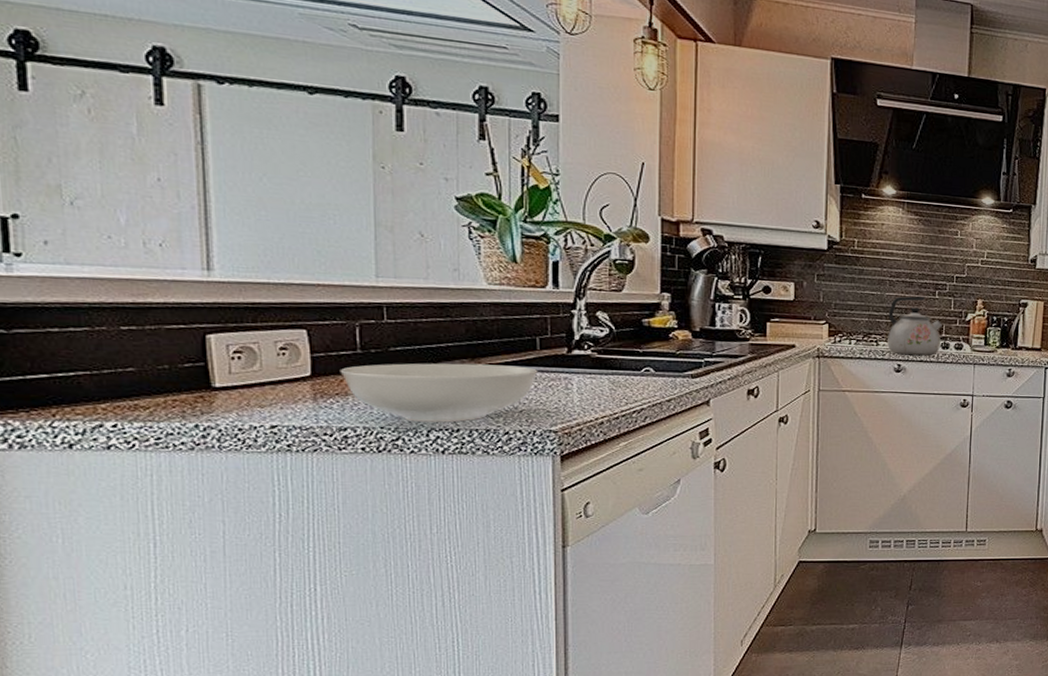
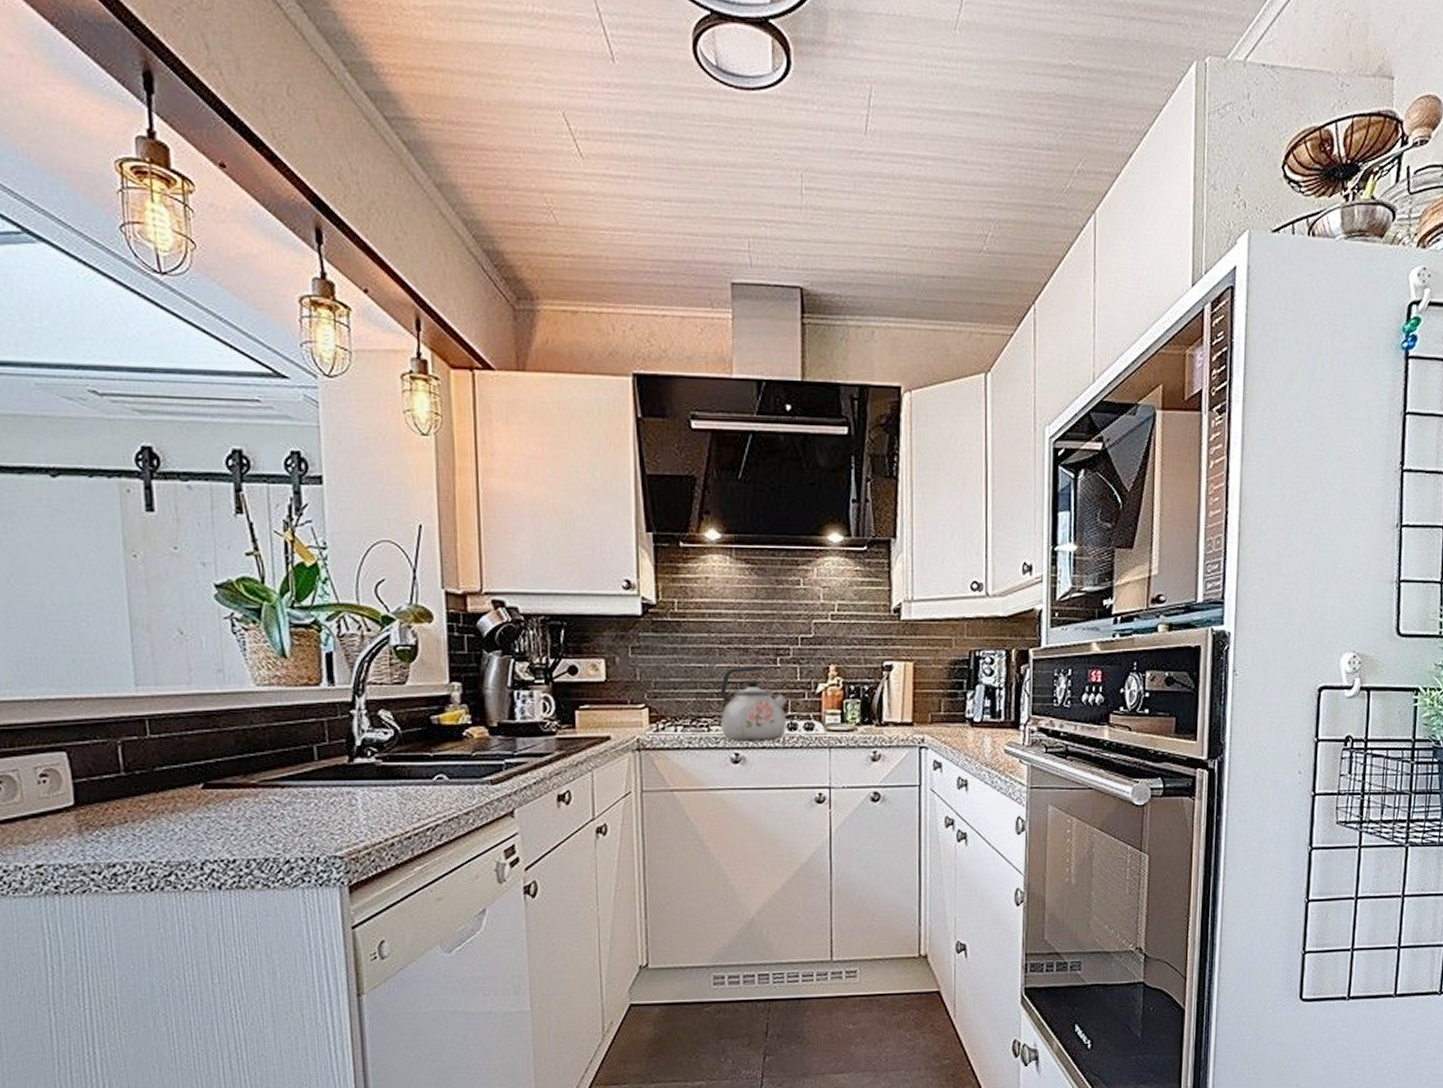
bowl: present [340,363,538,423] -> none [104,781,318,853]

